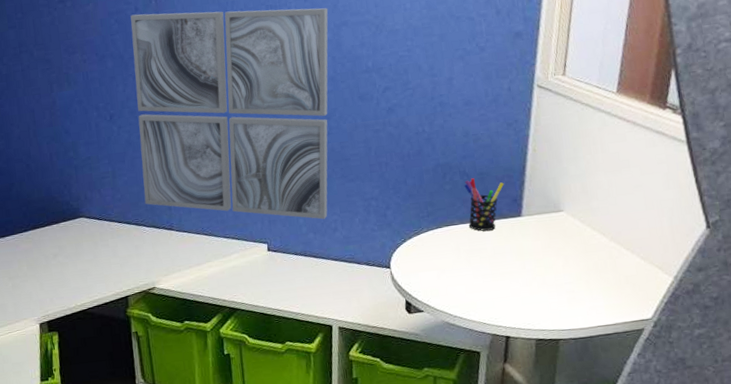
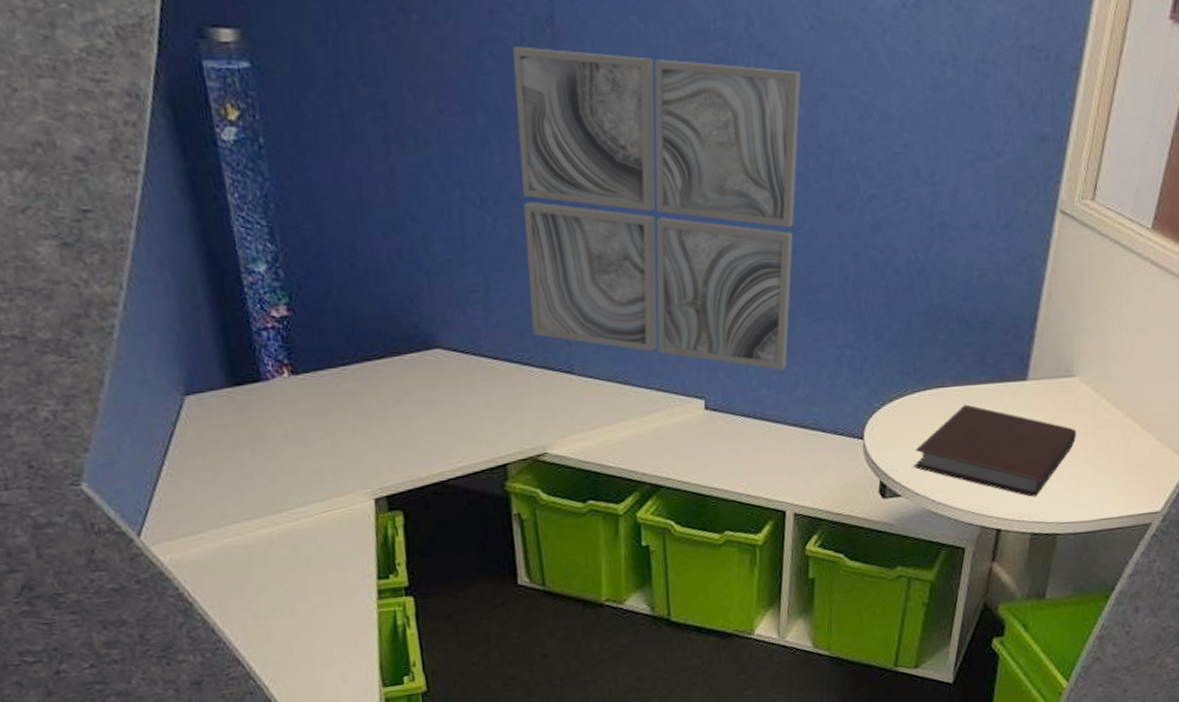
notebook: none [432,238,569,310] -> present [913,404,1077,497]
pen holder: present [464,178,505,231] -> none [962,327,1010,396]

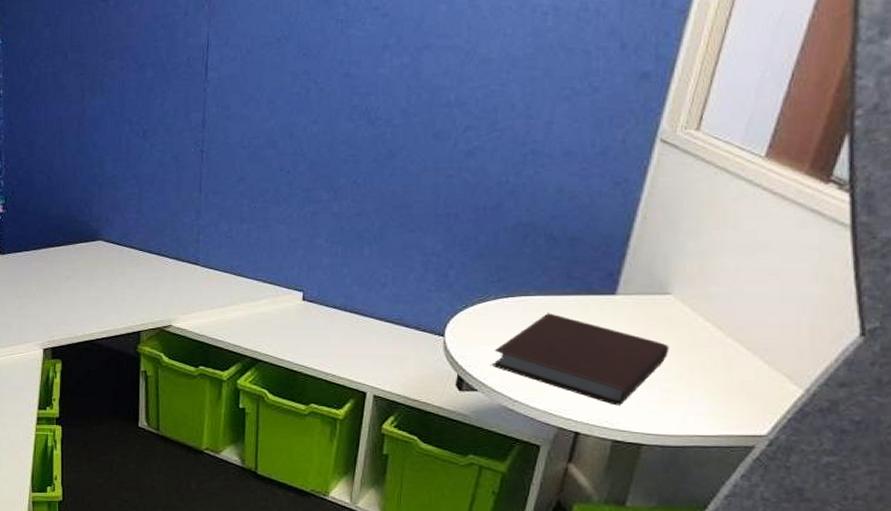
wall art: present [513,46,802,370] -> none [171,19,410,272]

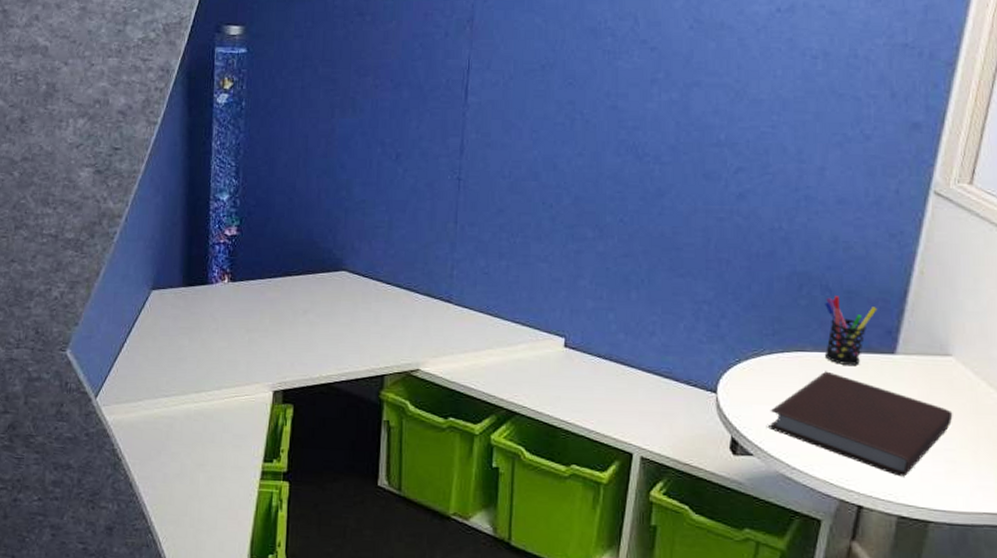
pen holder: none [547,243,600,306] -> present [824,296,878,365]

